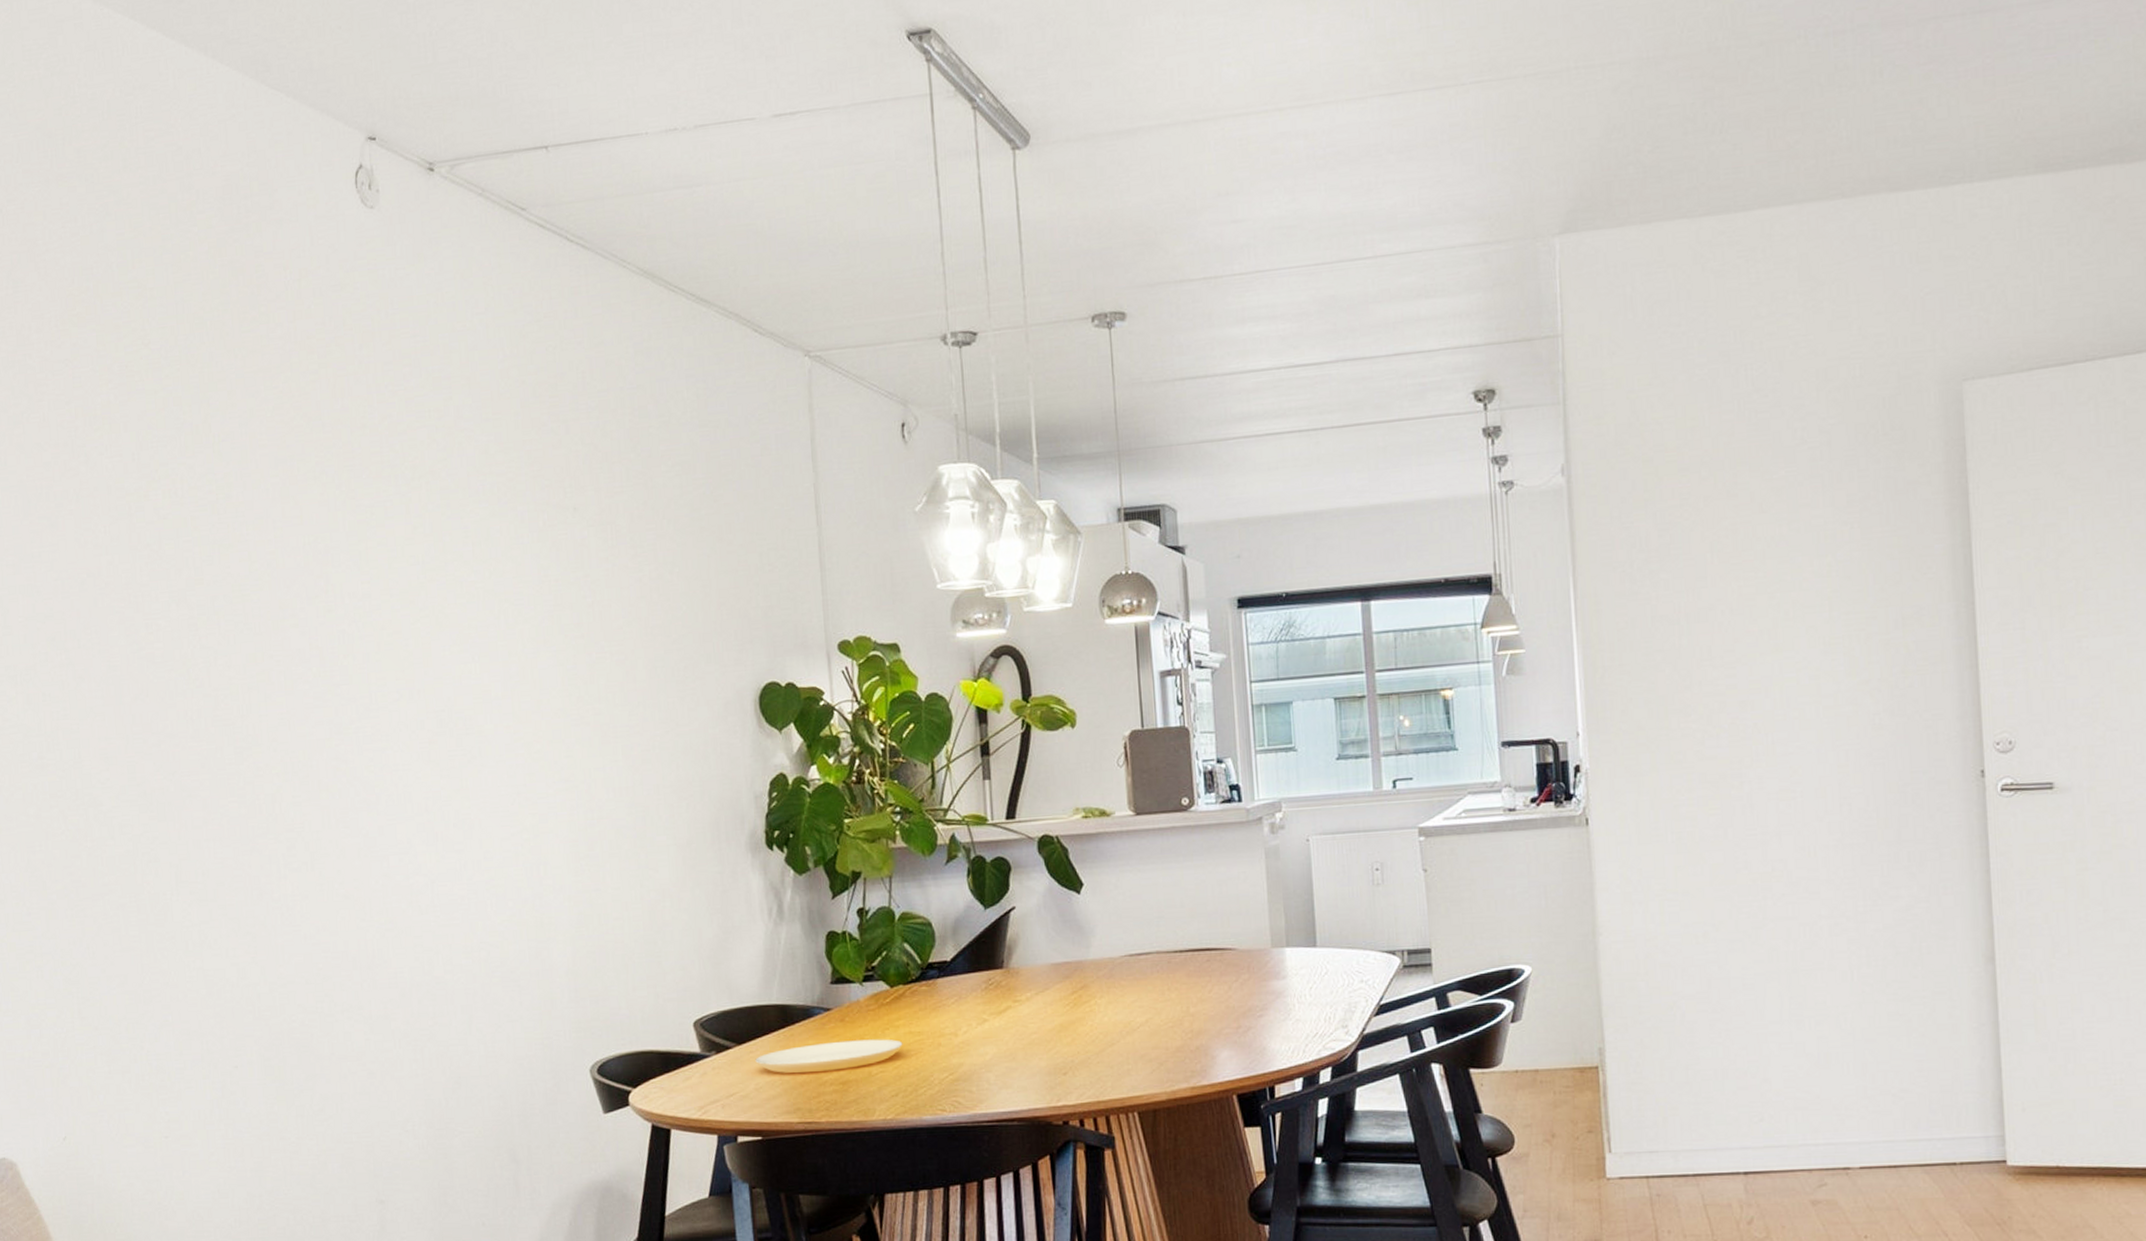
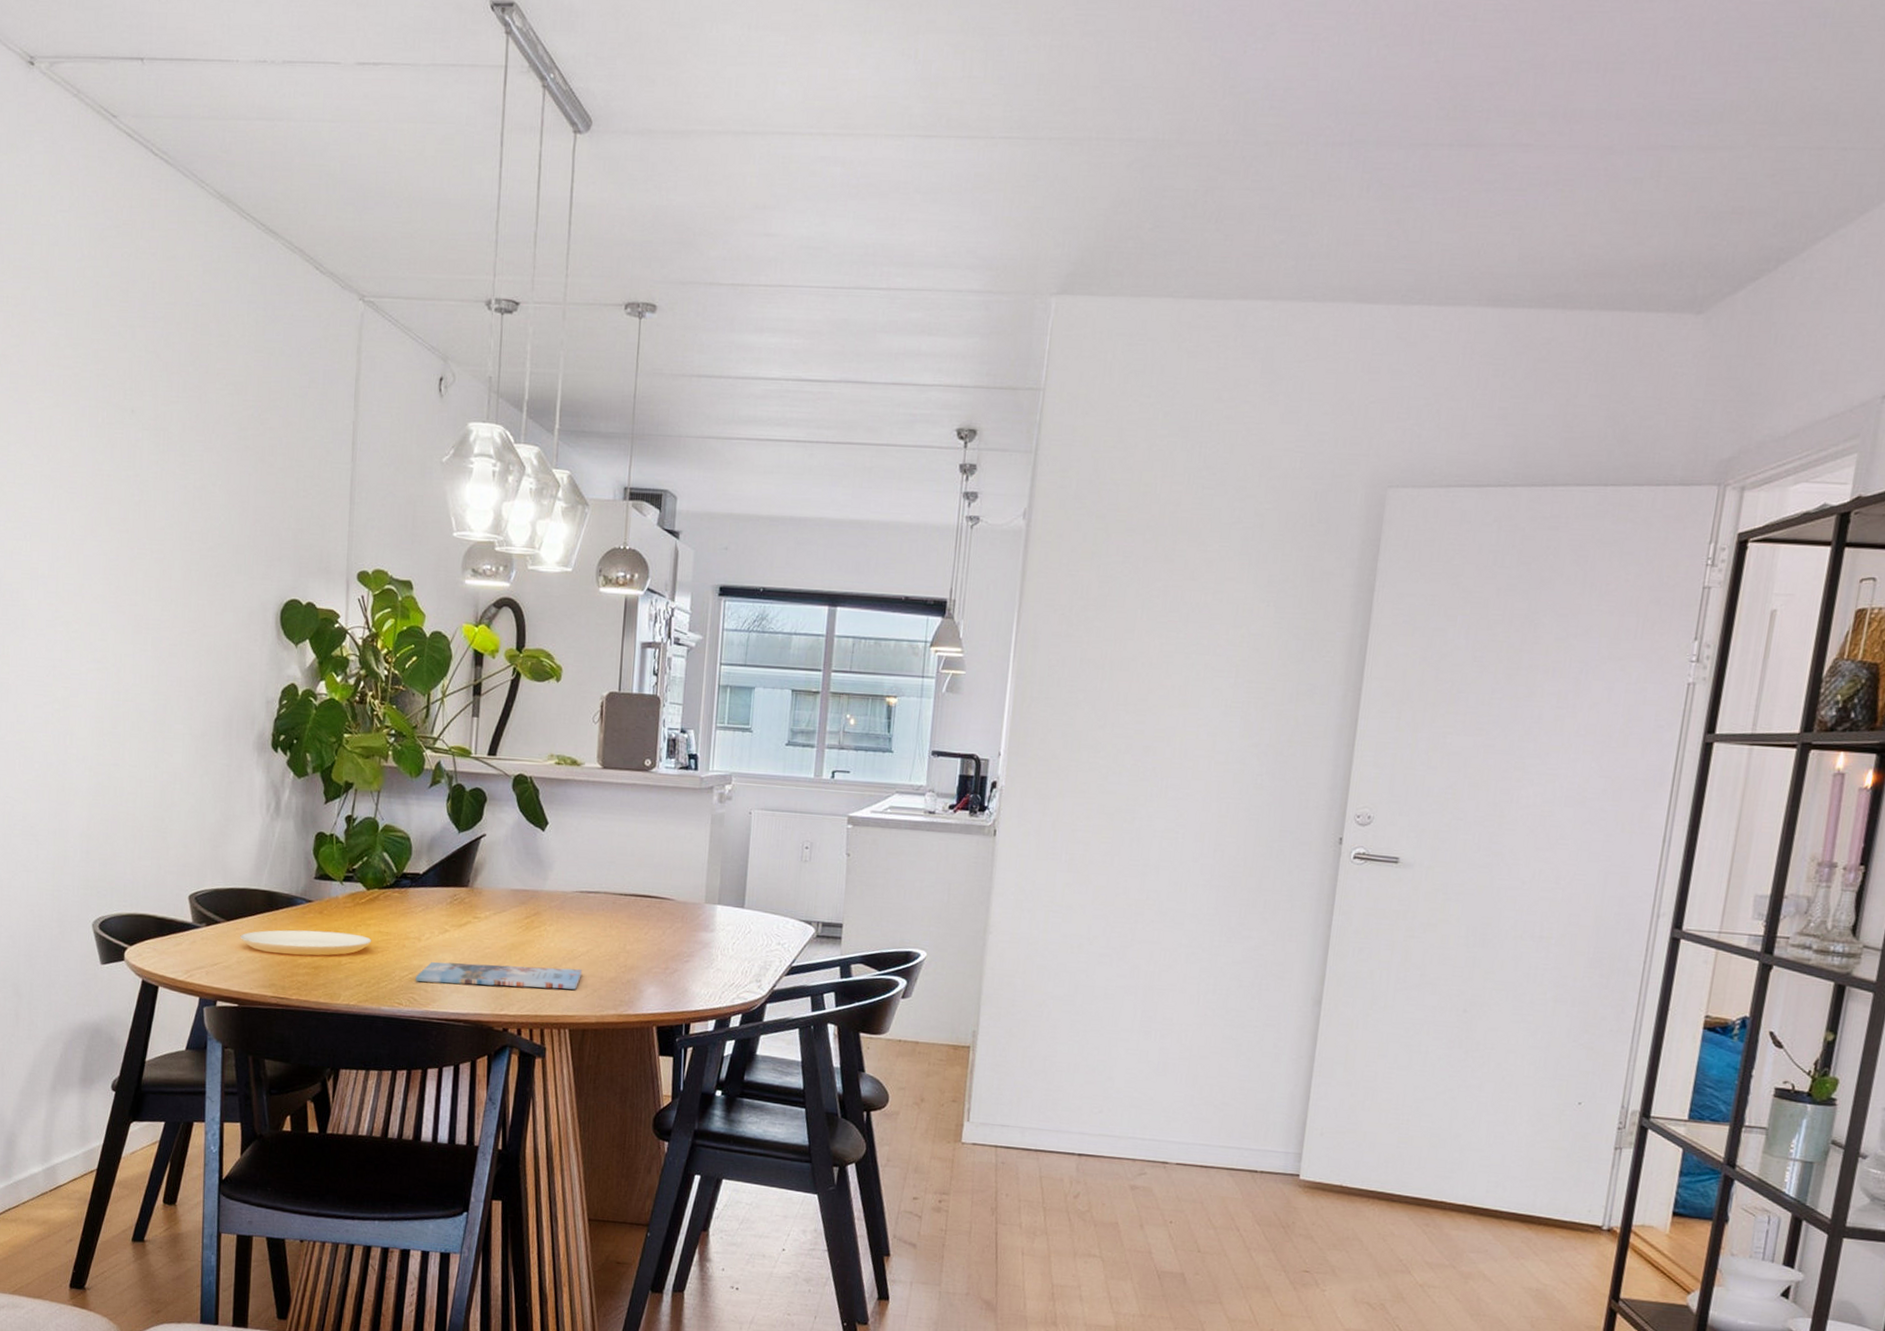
magazine: none [956,1043,1145,1083] -> present [415,961,583,990]

